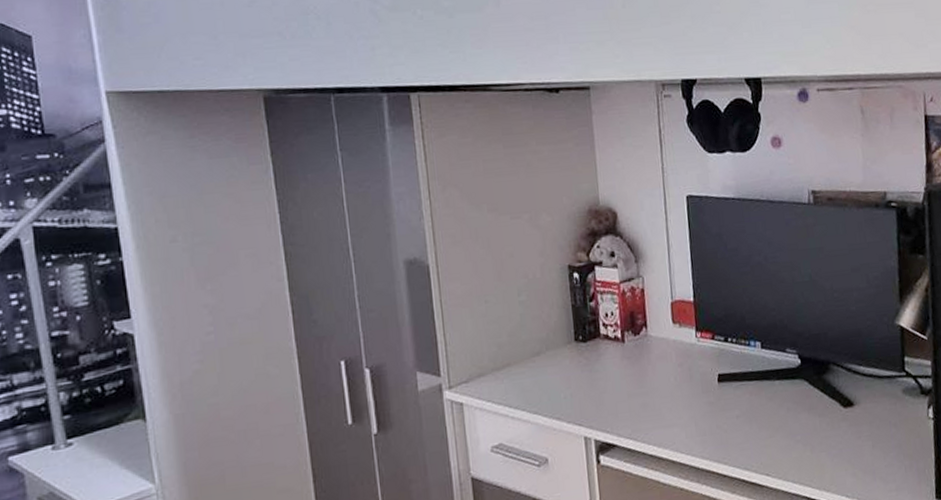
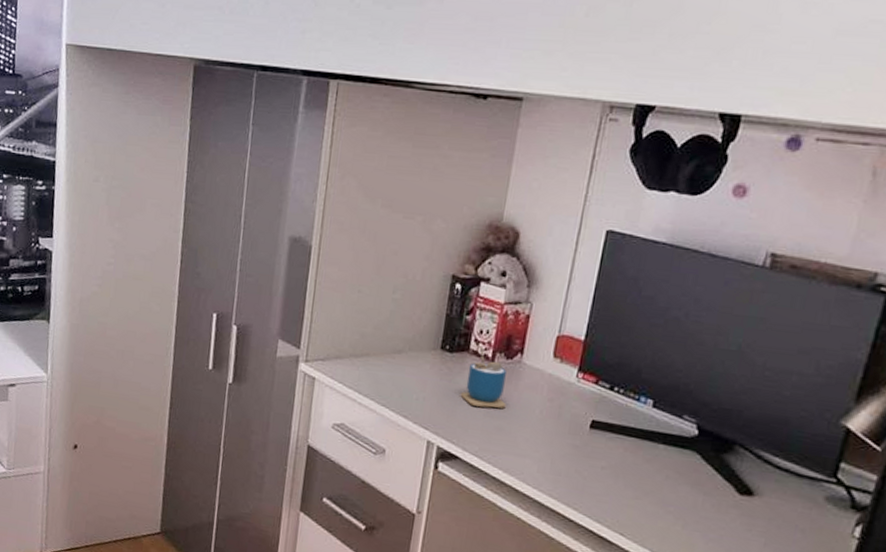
cup: none [602,328,645,390] -> present [460,345,507,408]

